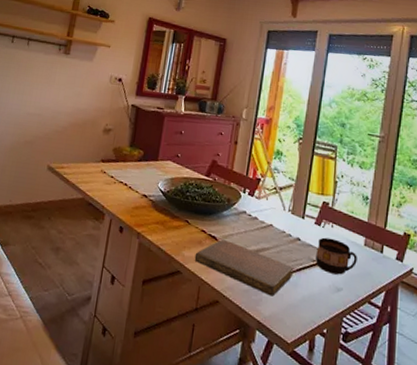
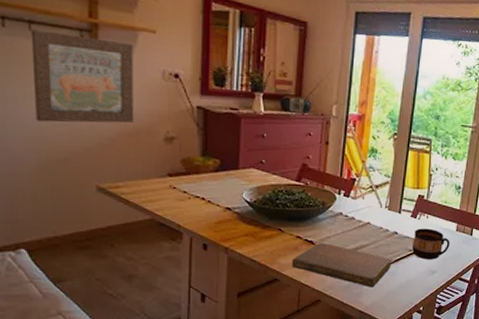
wall art: none [18,44,93,116] -> present [31,29,134,123]

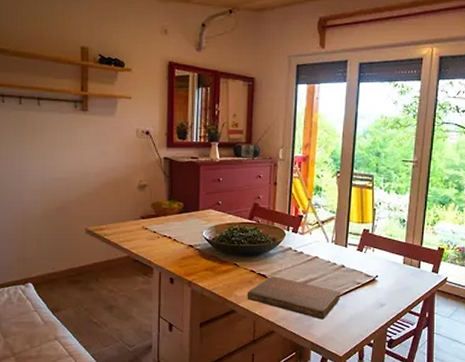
wall art: present [31,29,134,123] -> none [39,104,115,177]
cup: present [412,228,450,260] -> none [360,261,397,292]

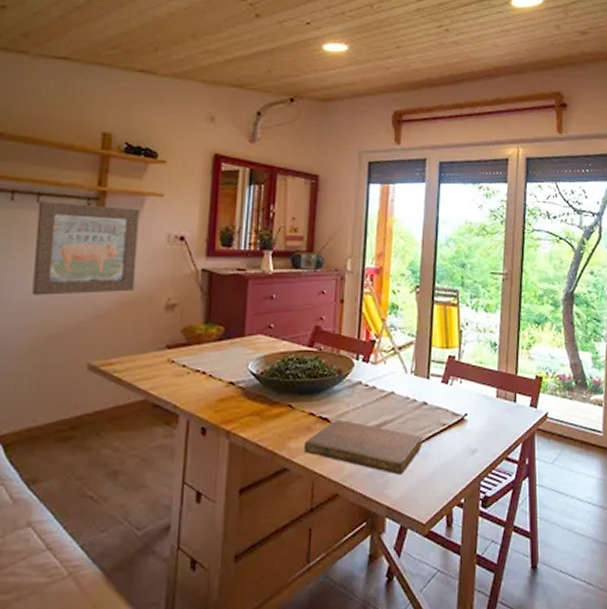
wall art: none [39,104,115,177] -> present [32,201,140,295]

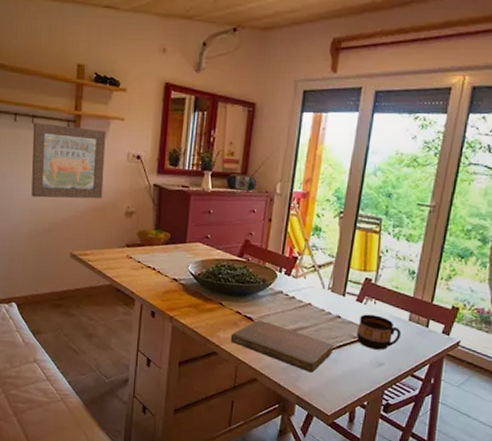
cup: none [446,396,490,436] -> present [357,314,401,350]

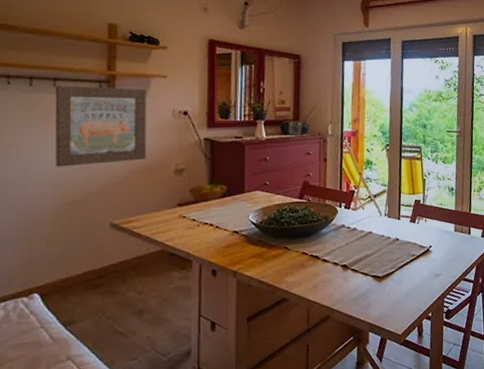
notebook: present [230,319,334,373] -> none [299,256,397,298]
cup: present [357,314,401,350] -> none [414,231,450,263]

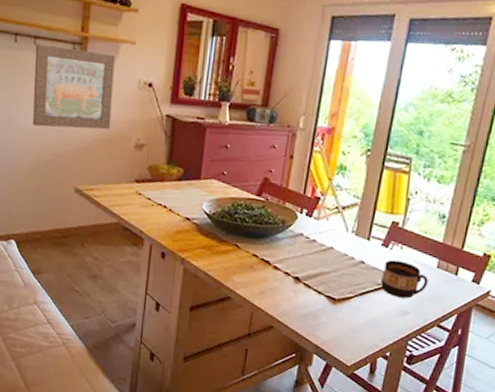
cup: none [414,231,450,263] -> present [381,260,428,299]

